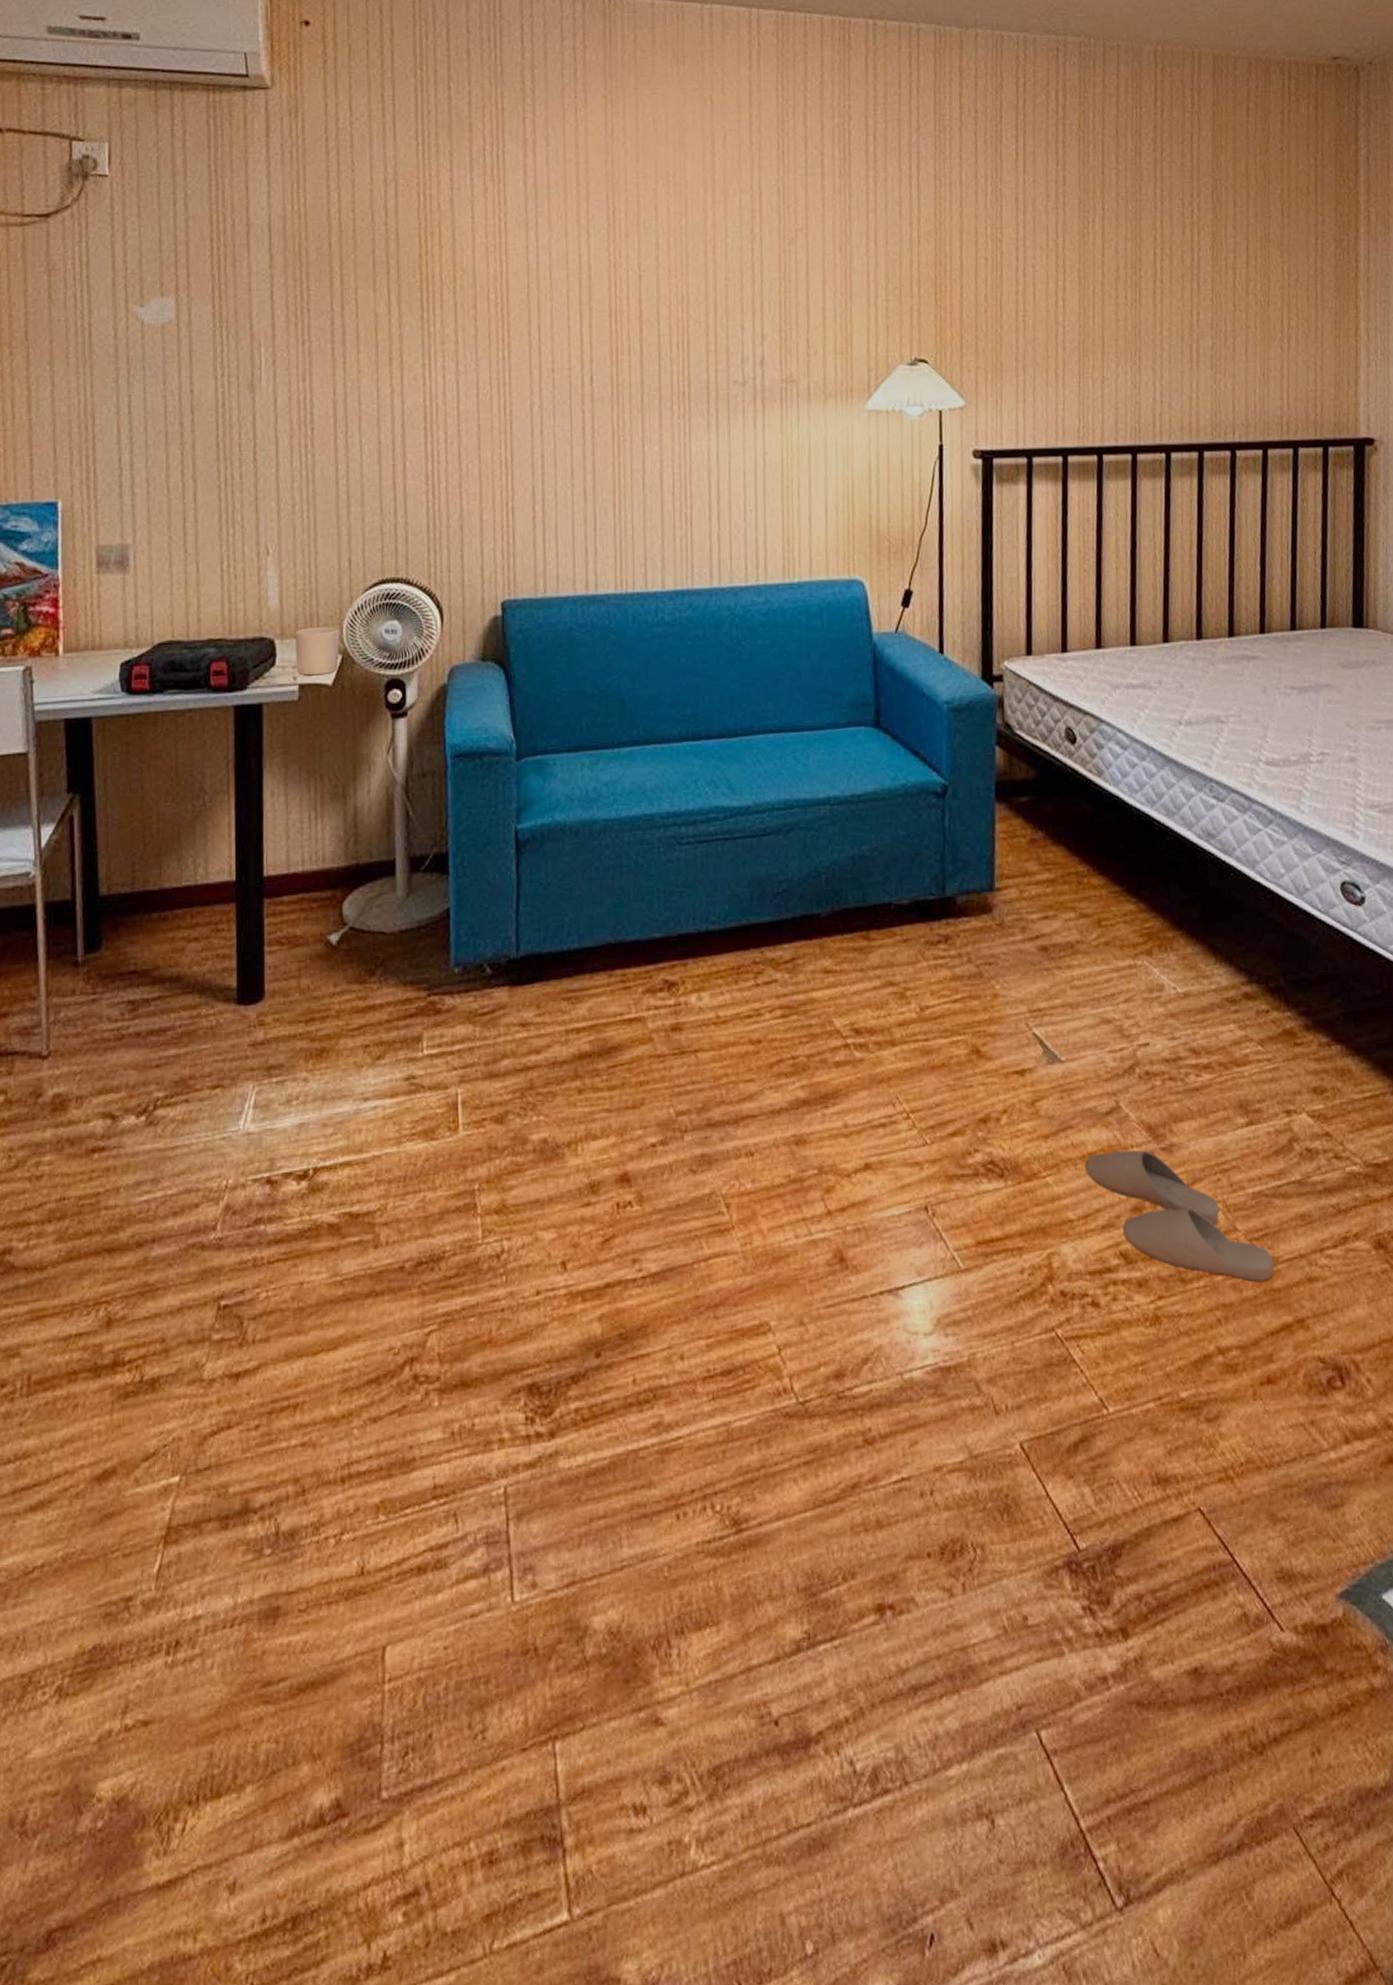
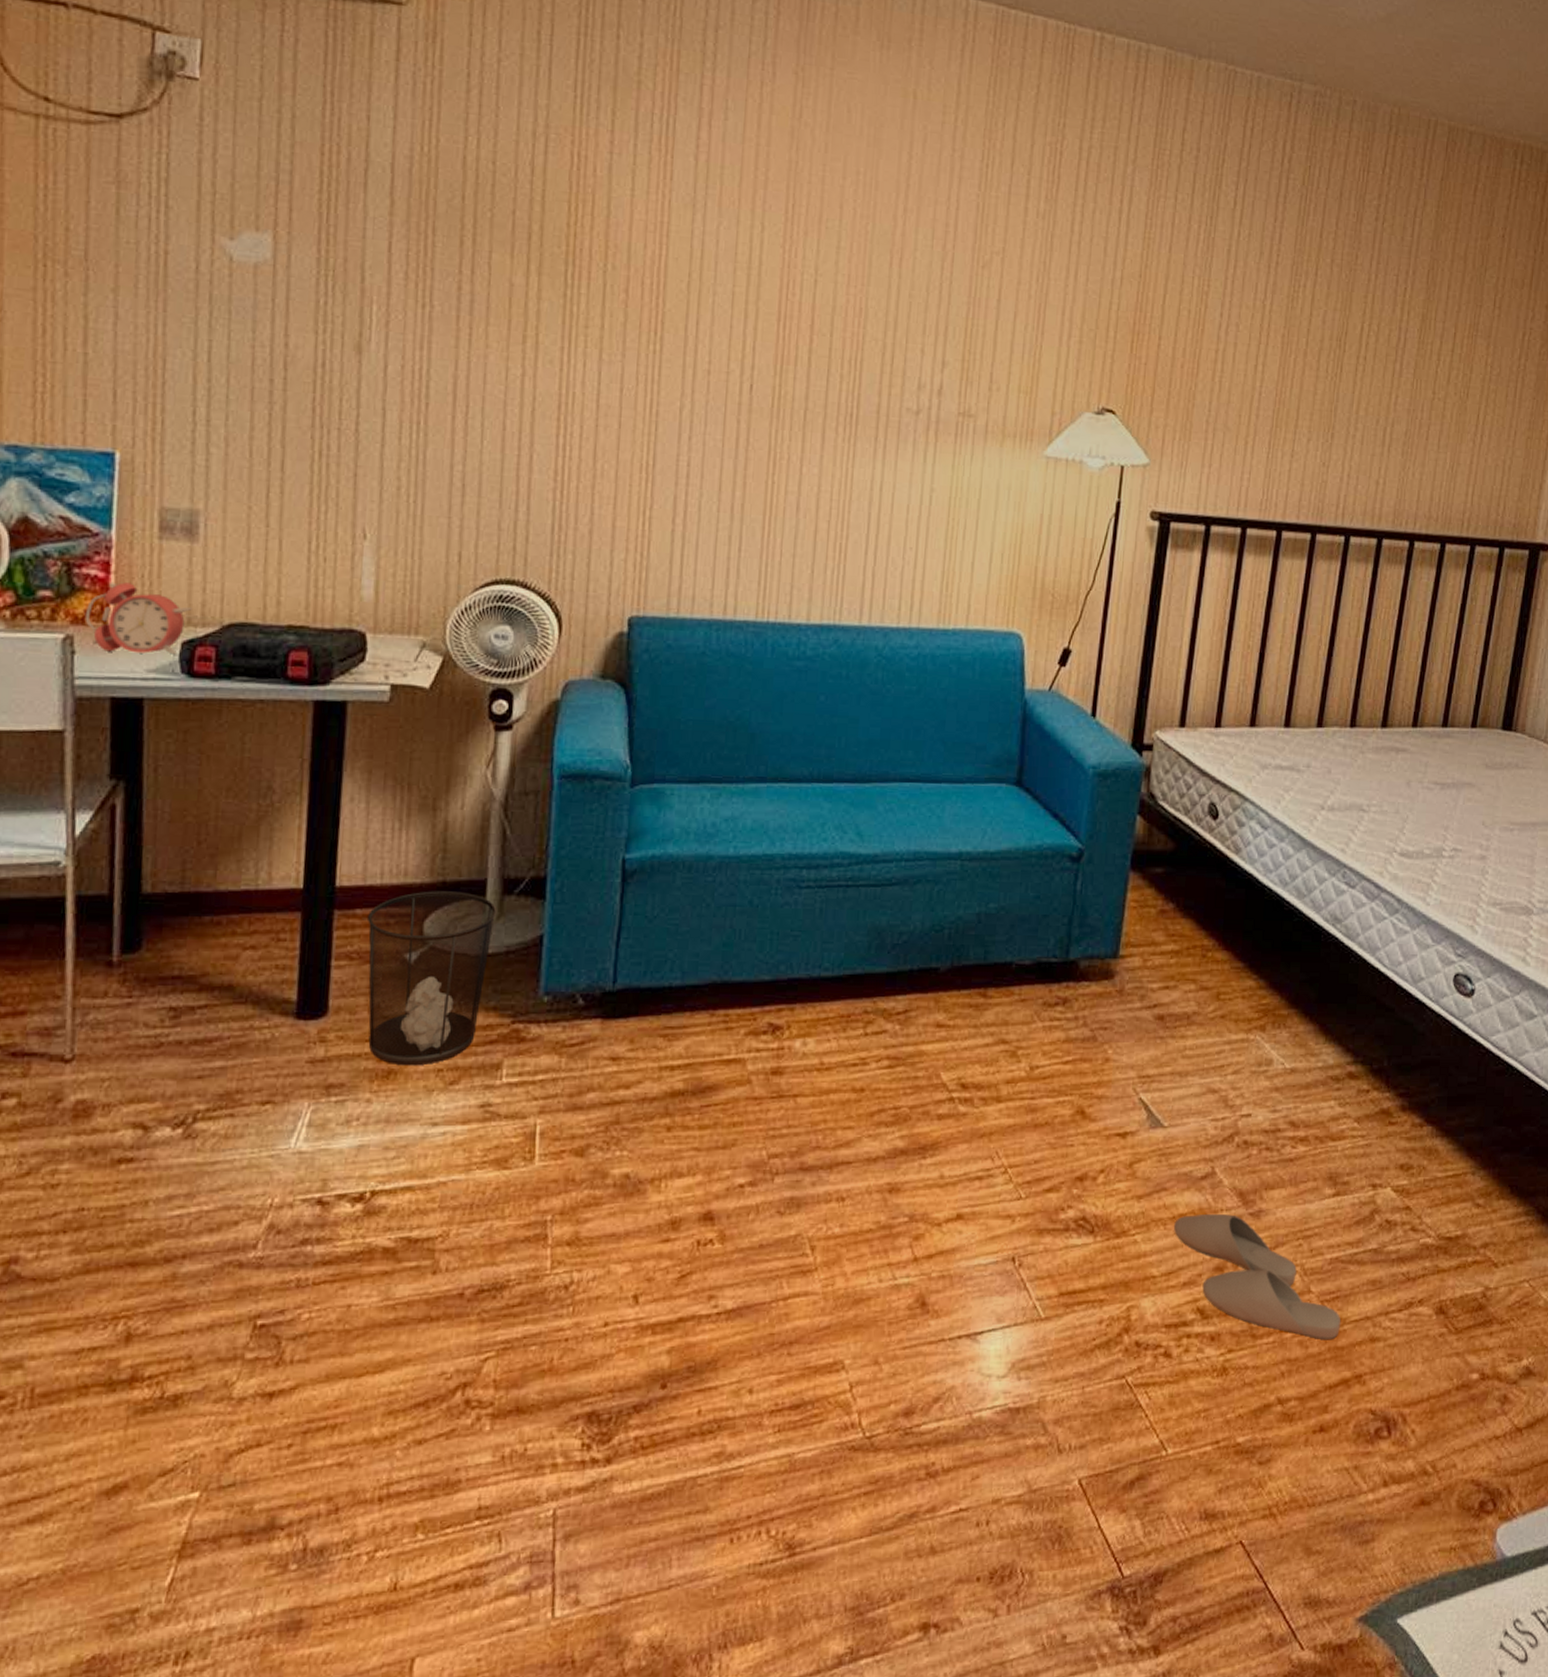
alarm clock: none [40,615,127,678] -> present [84,582,192,657]
waste bin: none [293,872,407,1044] -> present [368,891,497,1066]
mug: present [296,627,340,676] -> none [389,624,443,677]

